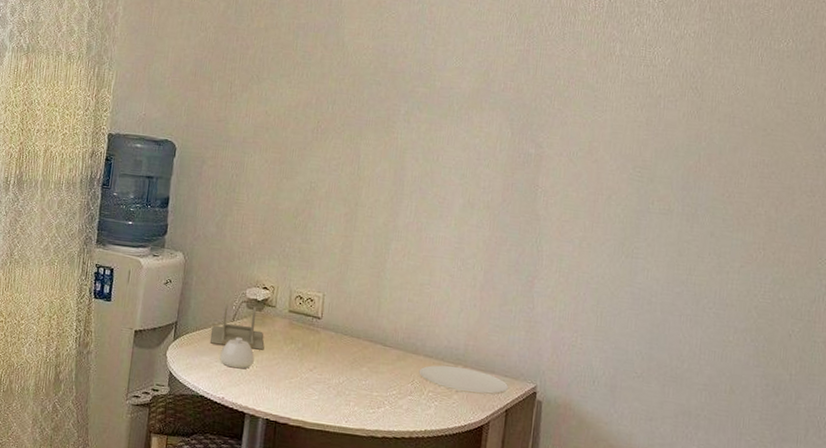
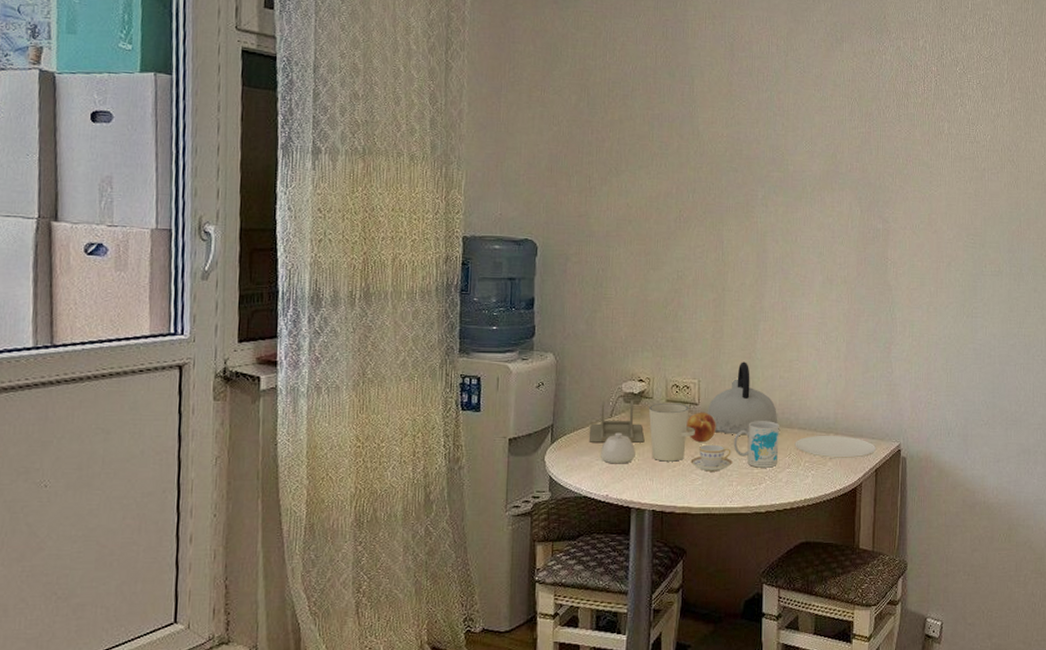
cup: none [270,313,316,373] -> present [648,402,695,462]
fruit: none [307,326,338,358] -> present [686,412,716,443]
teacup: none [308,359,352,389] -> present [690,444,732,472]
kettle: none [329,280,403,355] -> present [707,362,778,434]
mug: none [353,342,404,393] -> present [733,421,779,468]

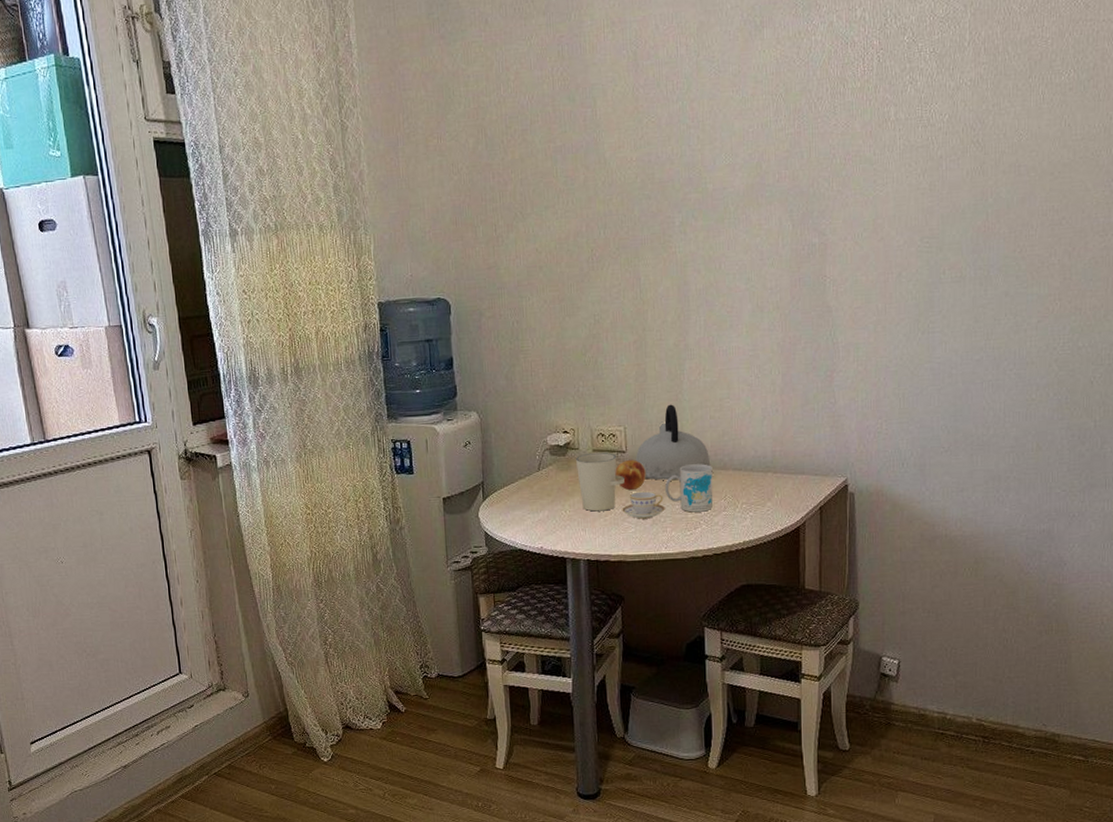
napkin holder: present [590,399,645,443] -> none [519,452,574,497]
sugar bowl: present [599,432,636,464] -> none [531,485,566,517]
plate: present [794,436,876,459] -> none [730,474,819,499]

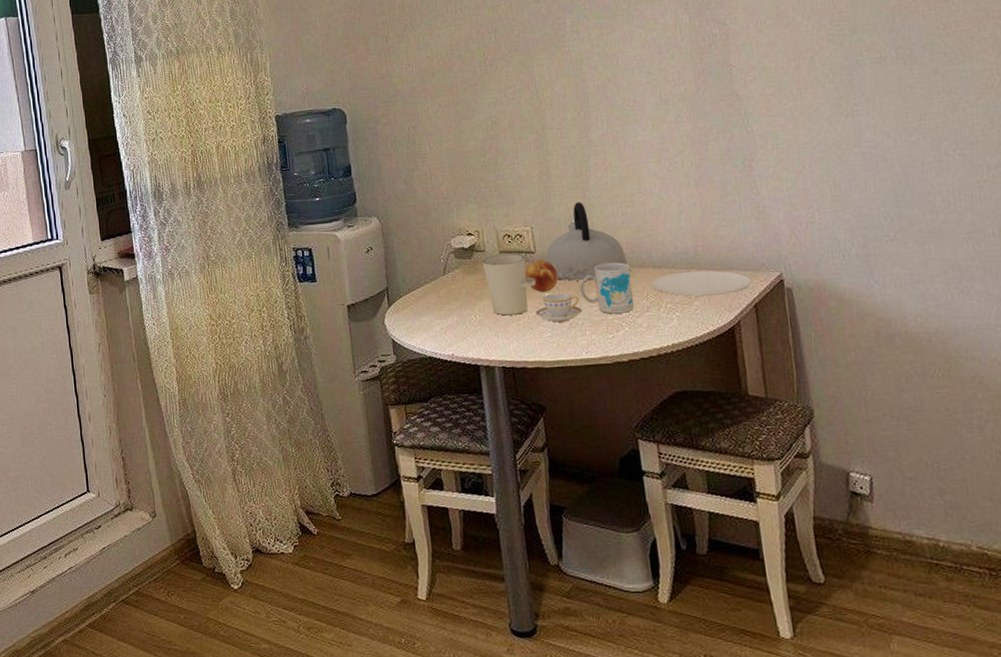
plate: none [730,474,819,499] -> present [650,270,751,297]

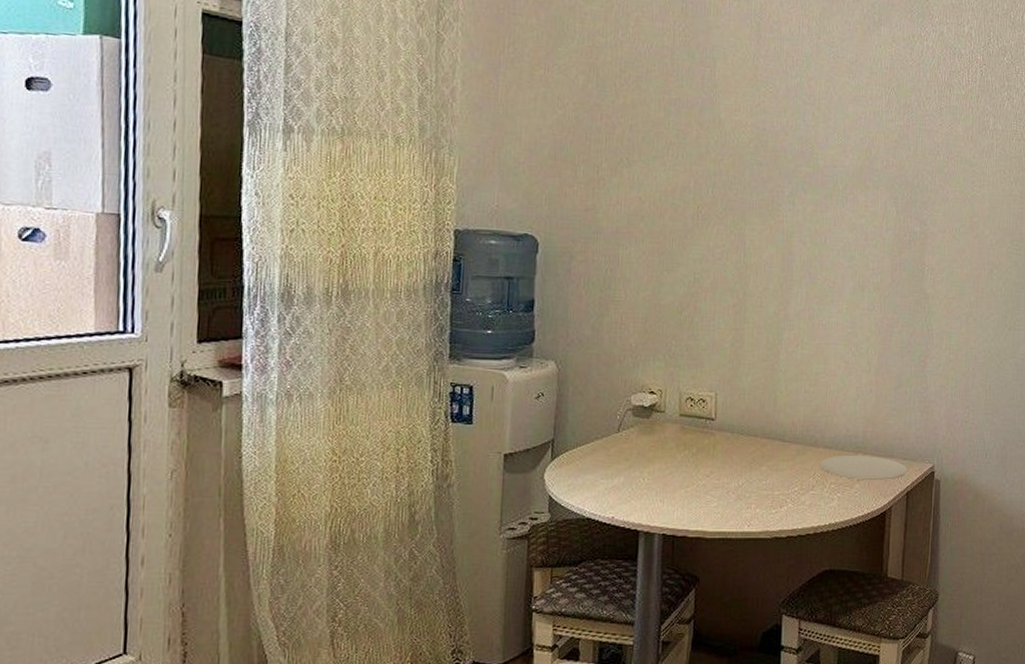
cup: present [481,253,536,316] -> none [659,417,711,482]
fruit: present [525,259,559,293] -> none [701,427,734,461]
teacup: present [535,292,582,323] -> none [705,463,751,493]
kettle: present [545,201,628,281] -> none [724,374,802,453]
mug: present [579,262,635,314] -> none [752,438,803,489]

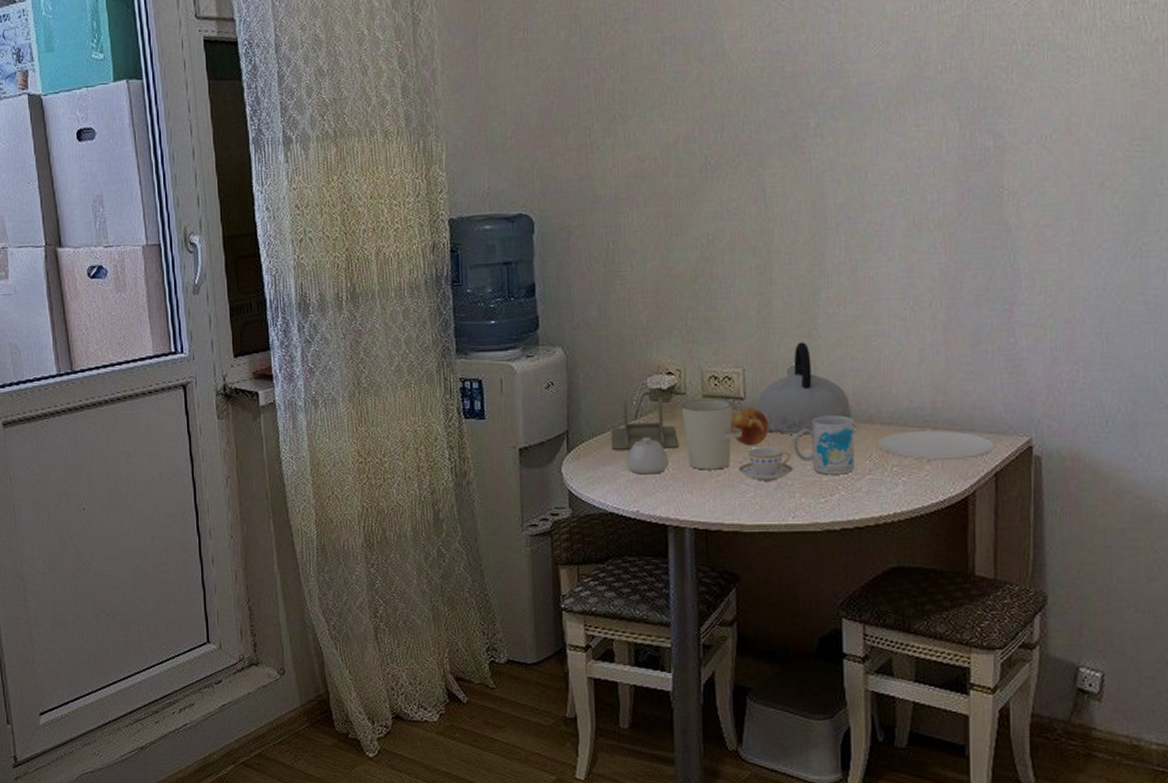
napkin holder: none [594,412,655,460] -> present [612,397,679,450]
sugar bowl: none [605,449,645,484] -> present [625,437,669,475]
cup: none [659,417,711,482] -> present [681,398,742,470]
fruit: none [701,427,734,461] -> present [730,407,769,446]
teacup: none [705,463,751,493] -> present [738,447,793,481]
kettle: none [724,374,802,453] -> present [756,342,853,434]
mug: none [752,438,803,489] -> present [792,415,855,475]

